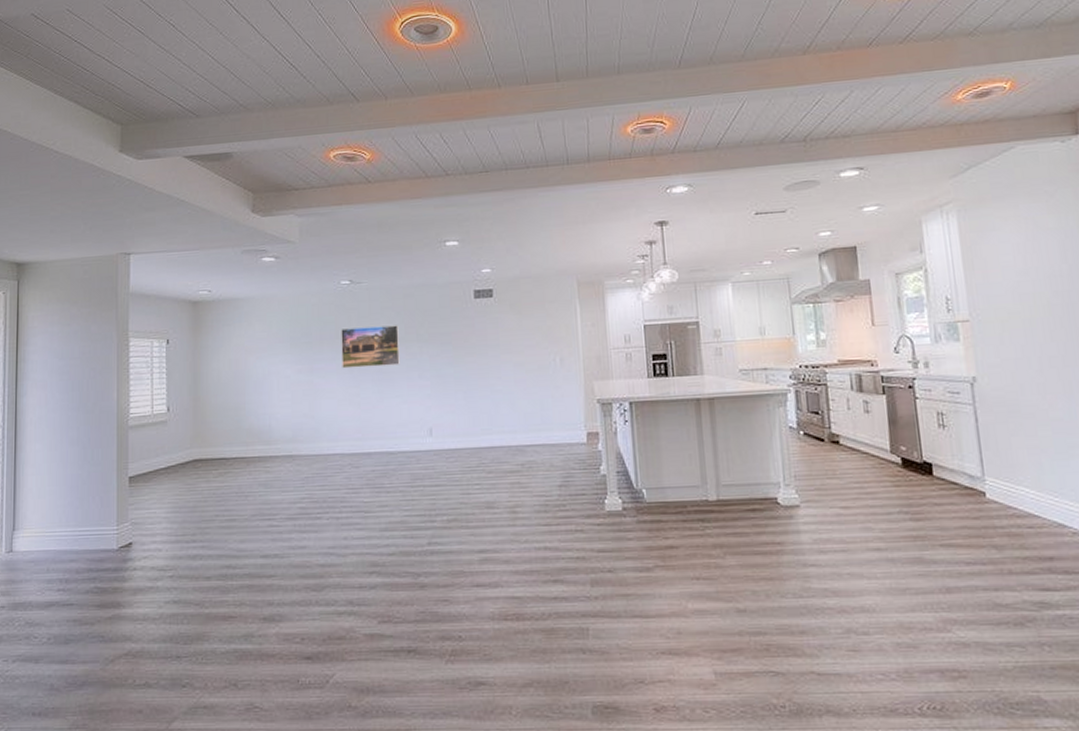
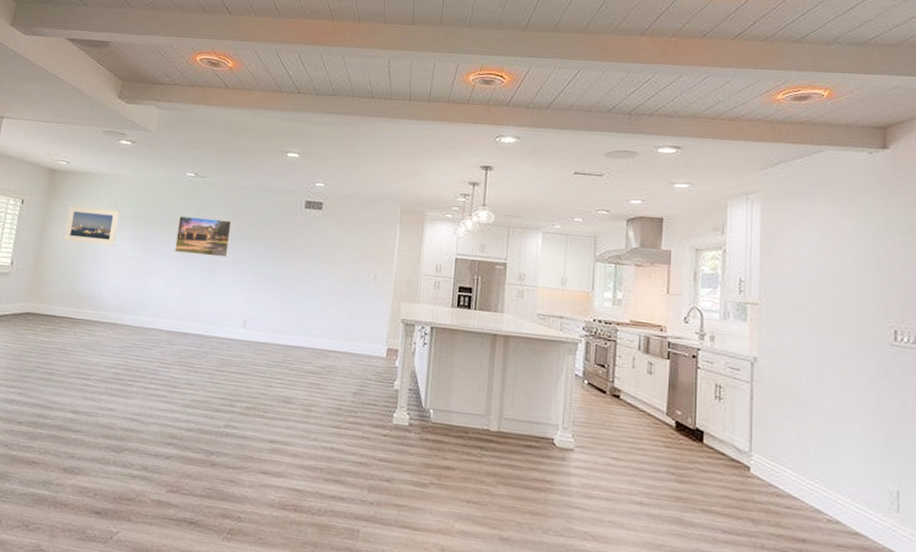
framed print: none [219,334,276,377] -> present [63,206,120,246]

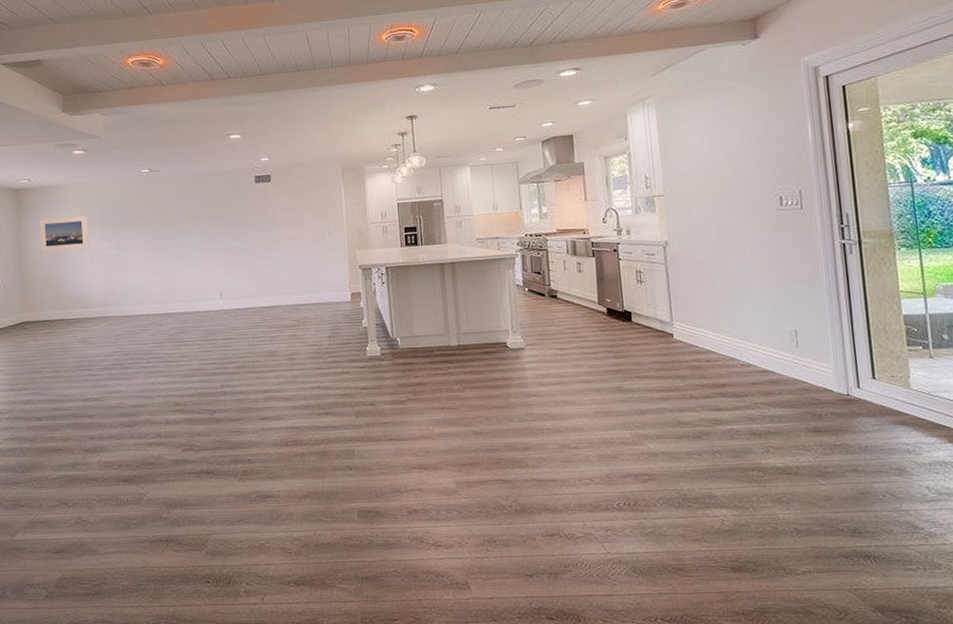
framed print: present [174,216,232,258] -> none [143,206,194,244]

